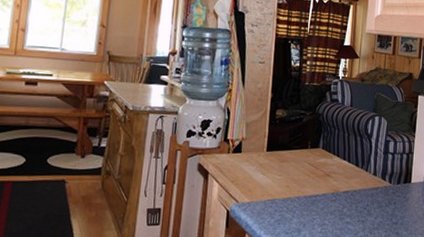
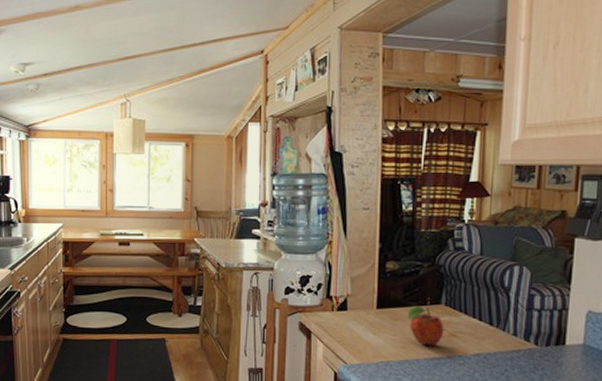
fruit: none [292,148,321,185] -> present [407,305,444,347]

